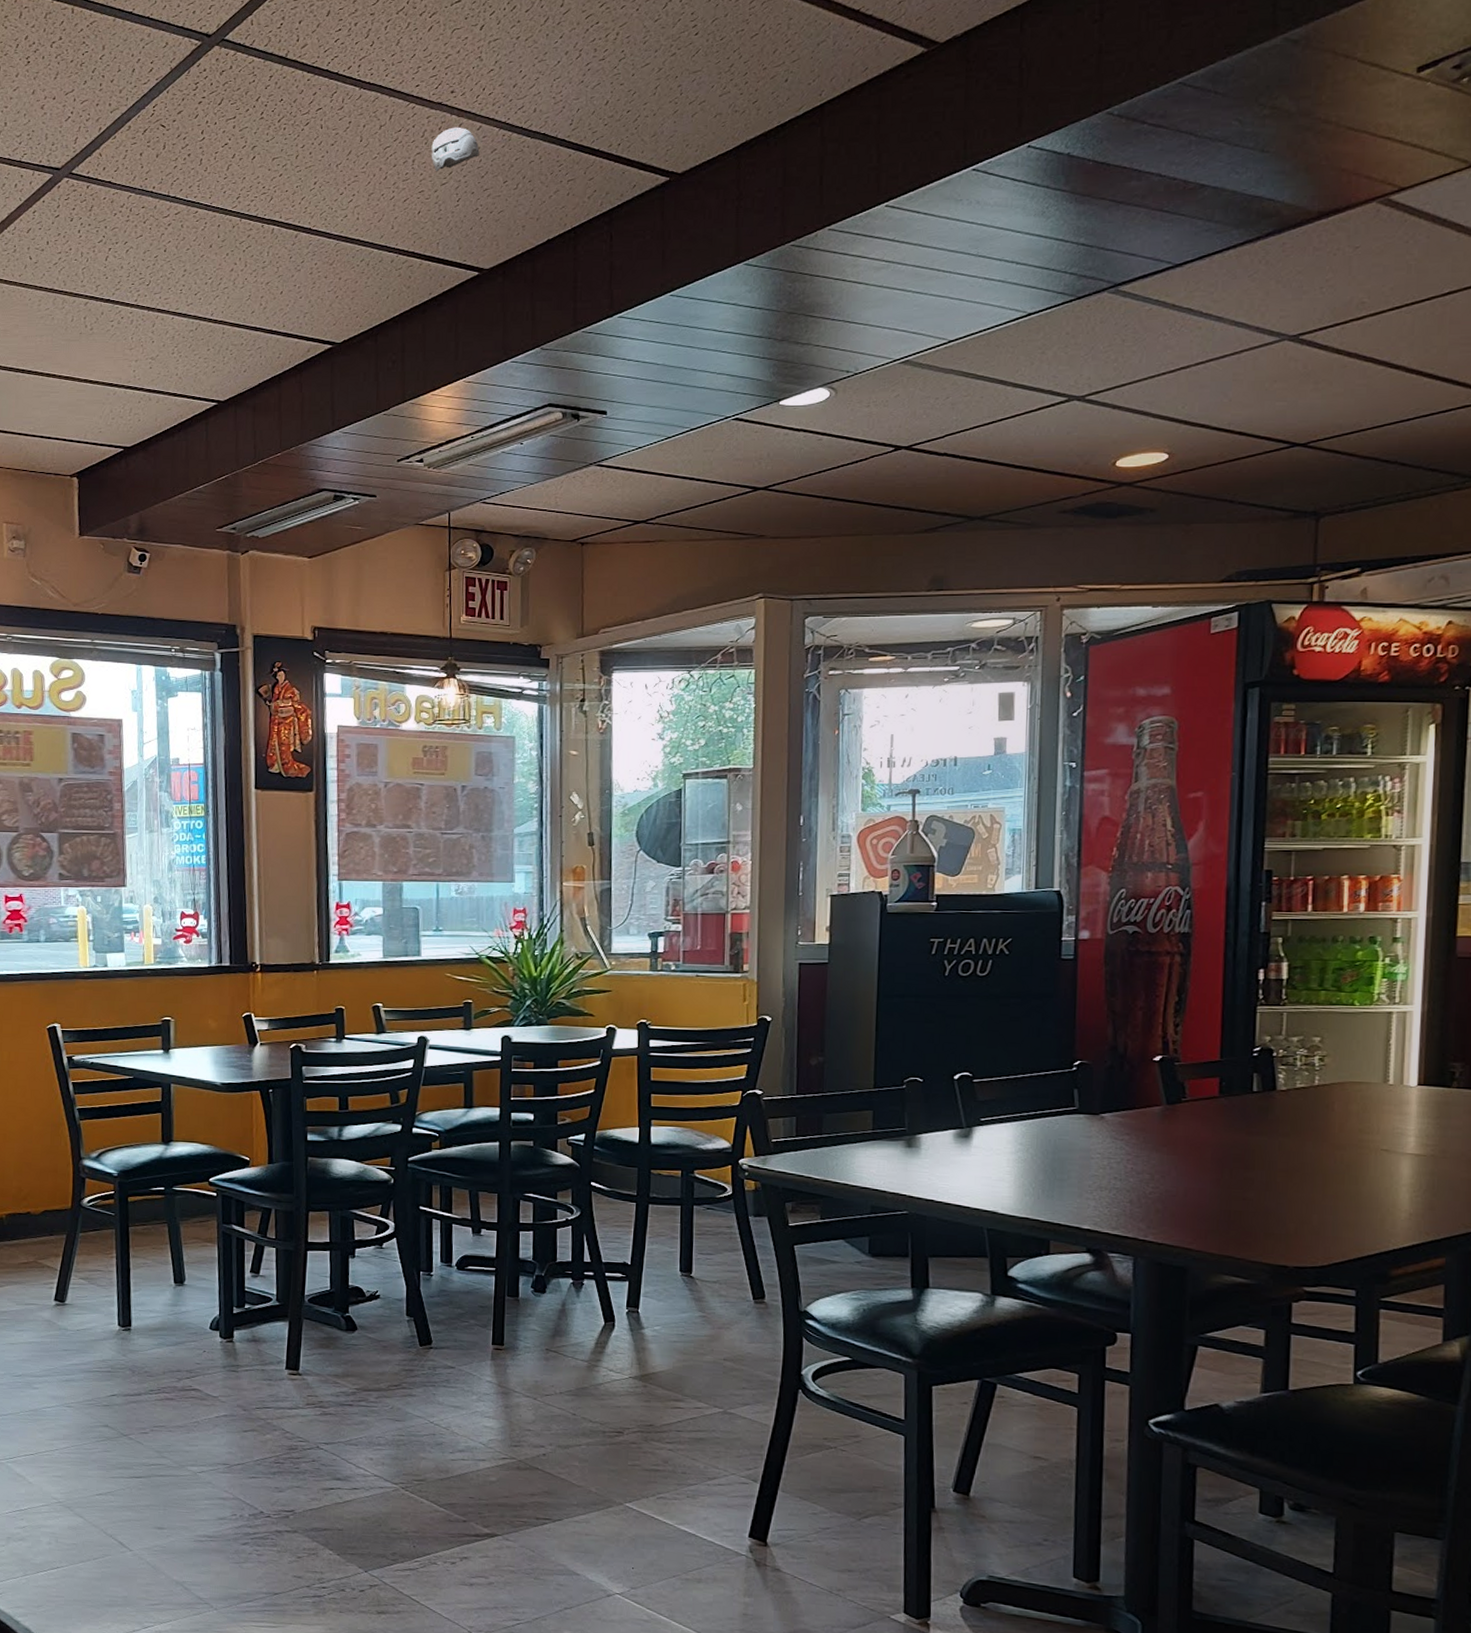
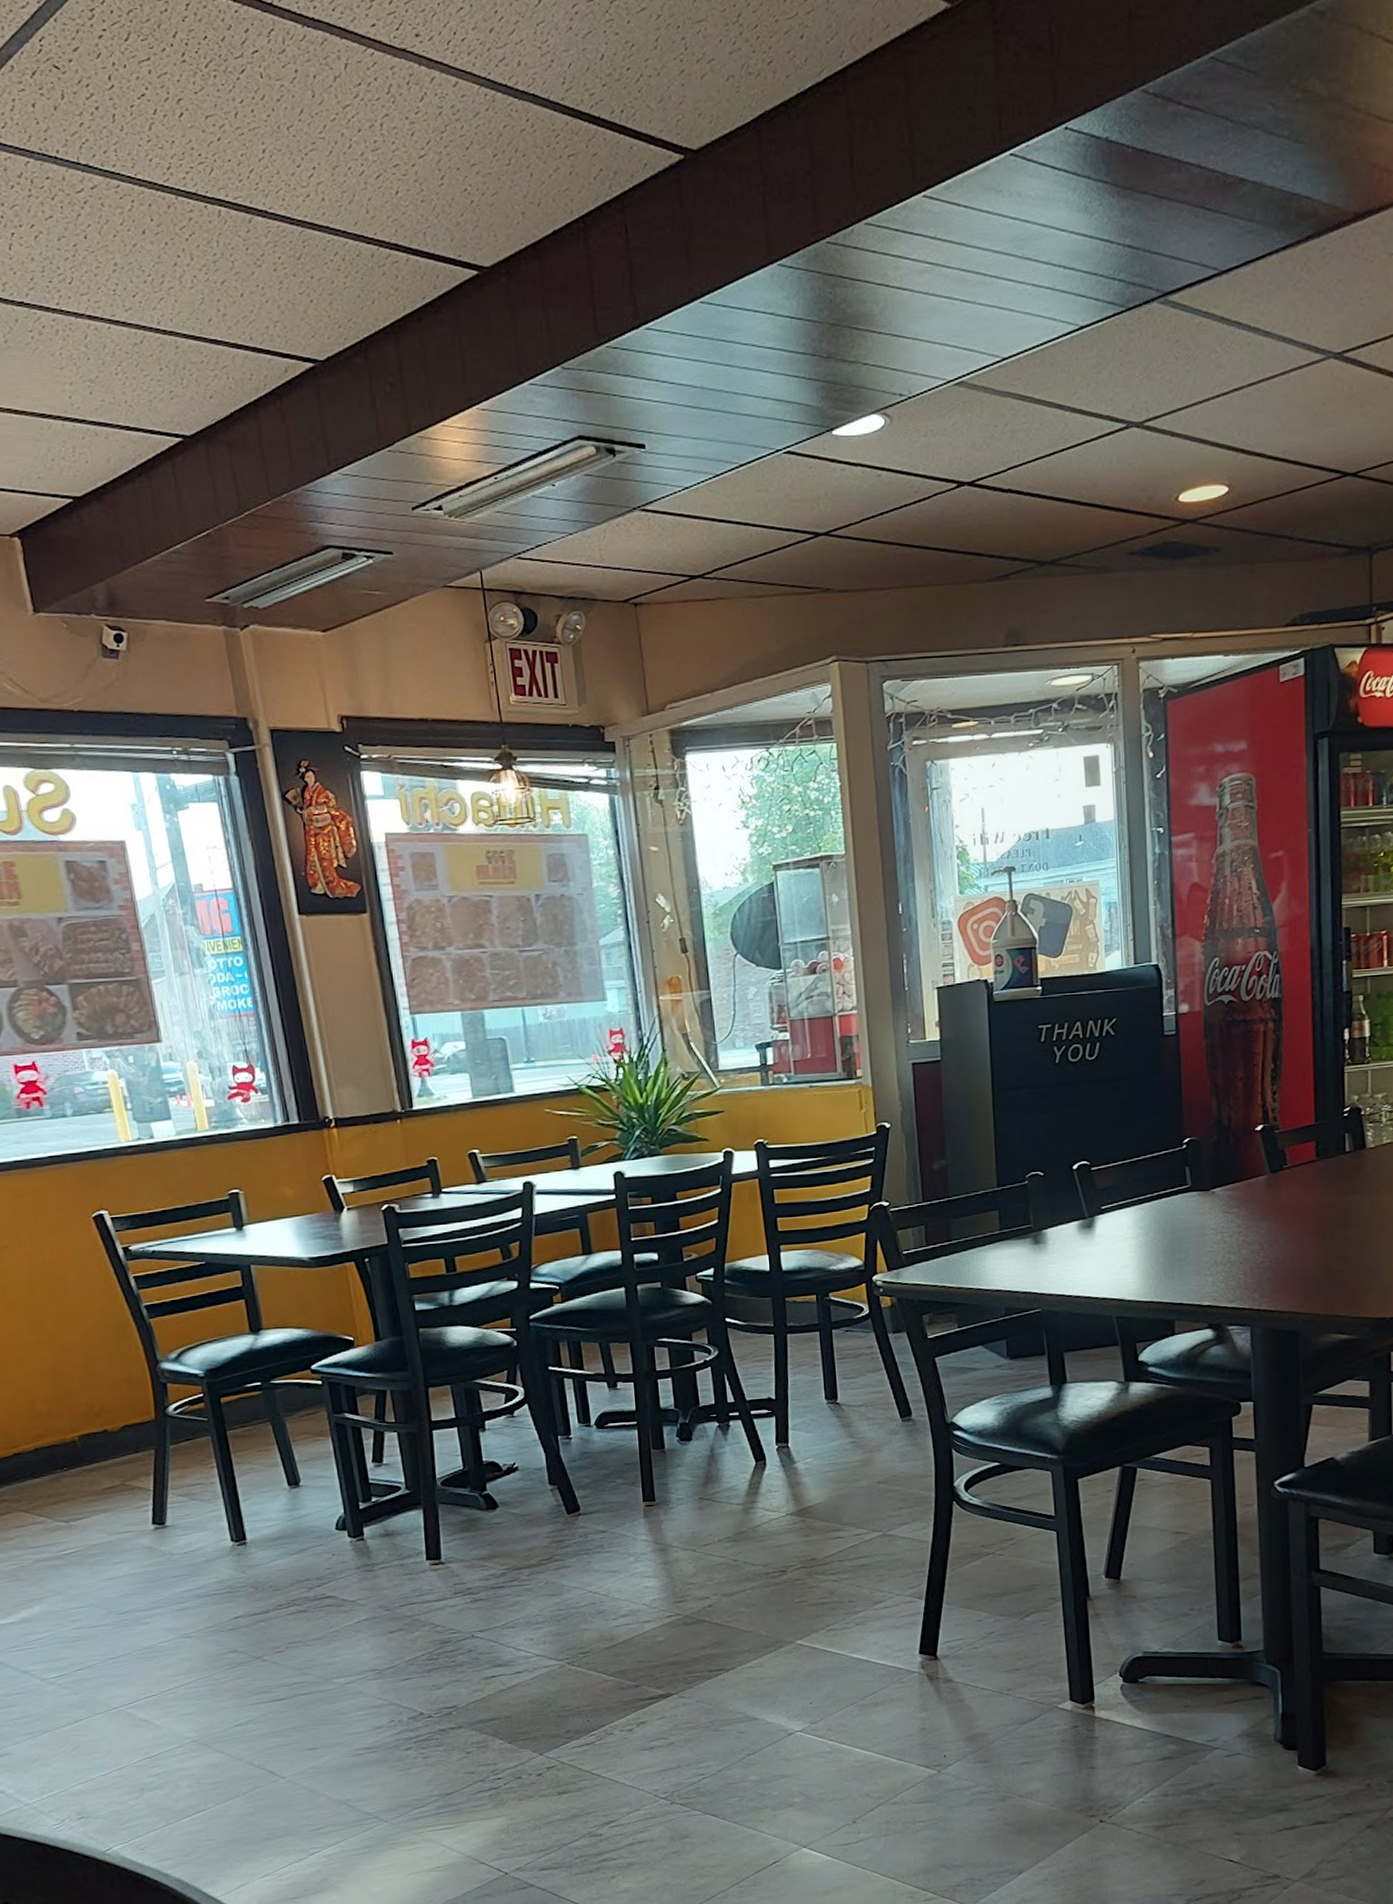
smoke detector: present [431,127,480,172] -> none [400,81,460,141]

